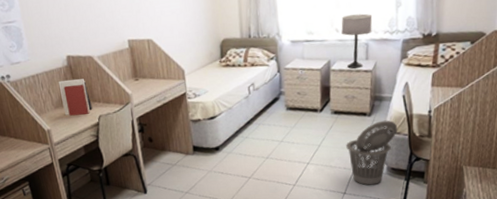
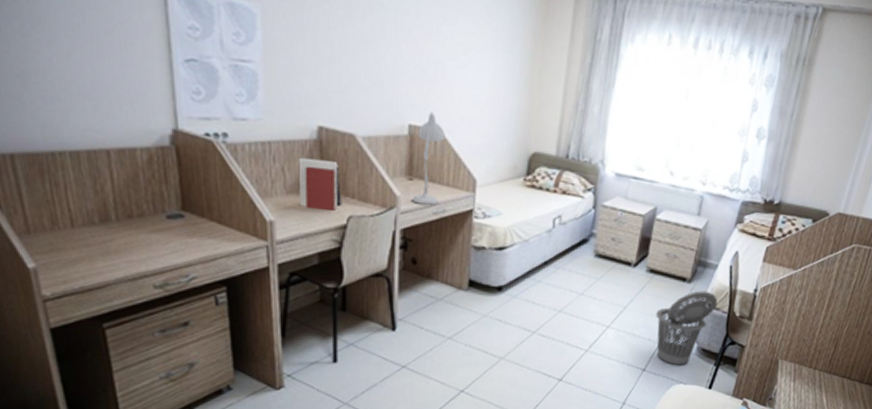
desk lamp: none [135,26,159,97] -> present [411,111,445,205]
table lamp: present [341,13,373,69] -> none [675,157,714,223]

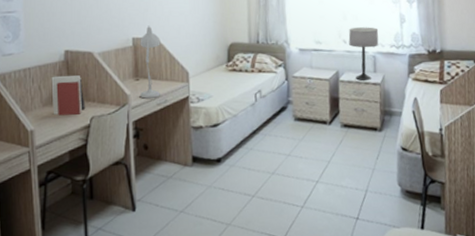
laundry basket: present [656,290,718,365] -> none [357,136,410,210]
table lamp: none [675,157,714,223] -> present [348,27,379,81]

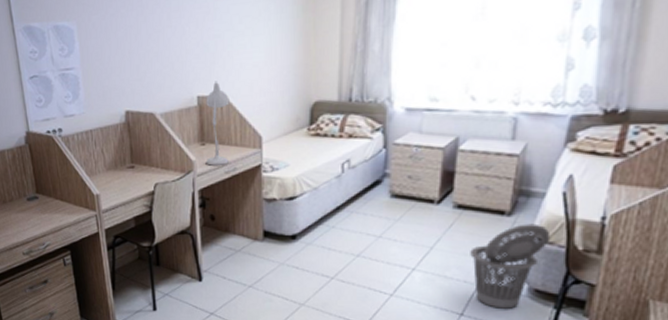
books: present [51,75,86,116] -> none [113,138,149,181]
table lamp: present [348,27,379,81] -> none [479,77,528,150]
laundry basket: none [357,136,410,210] -> present [470,223,551,309]

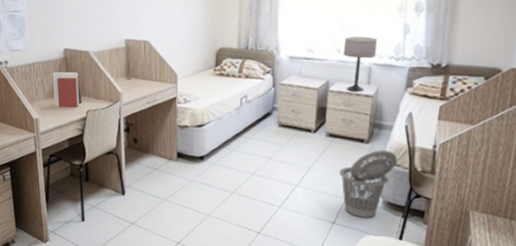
books: none [113,138,149,181] -> present [52,71,82,108]
desk lamp: present [205,81,229,166] -> none [130,27,151,97]
table lamp: none [479,77,528,150] -> present [343,36,378,92]

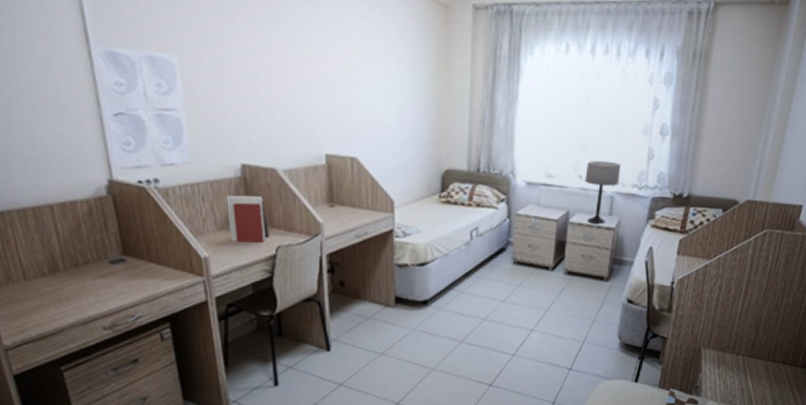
laundry basket: present [339,150,398,218] -> none [577,288,637,362]

